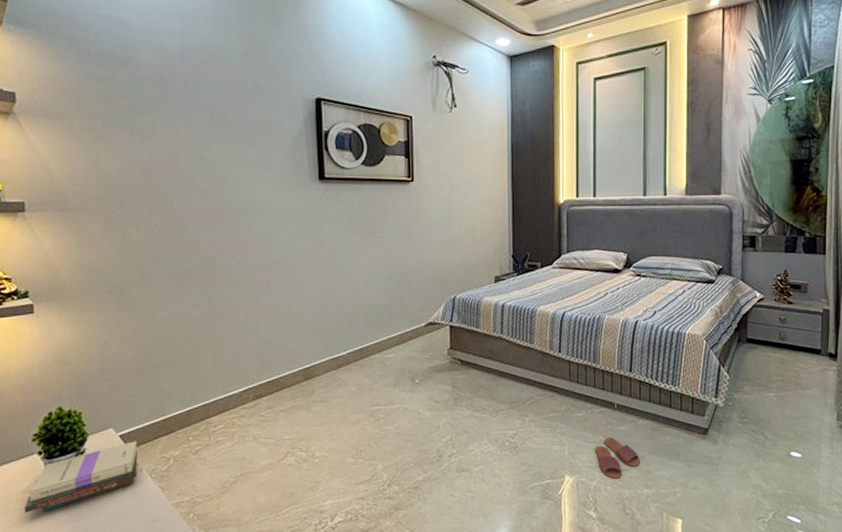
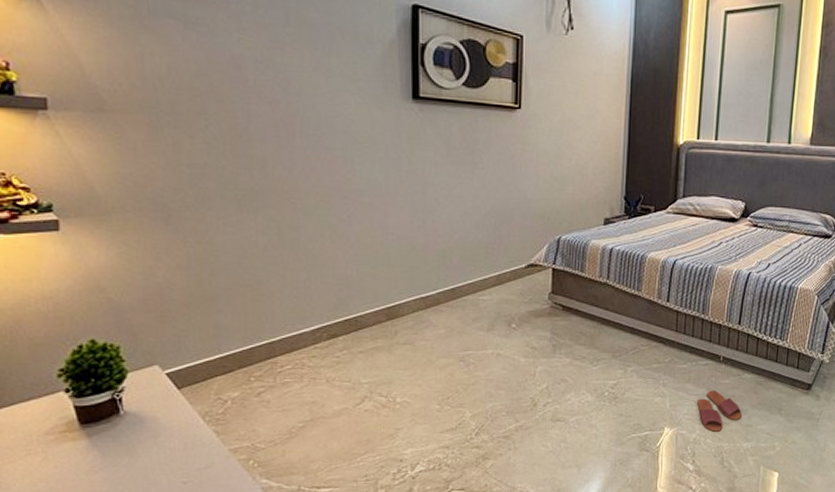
books: present [24,441,138,513] -> none [47,380,189,457]

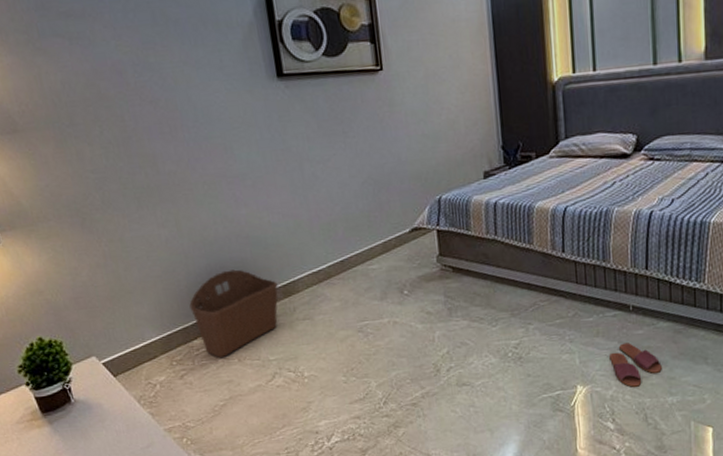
wicker basket: none [280,286,382,376] -> present [189,269,279,358]

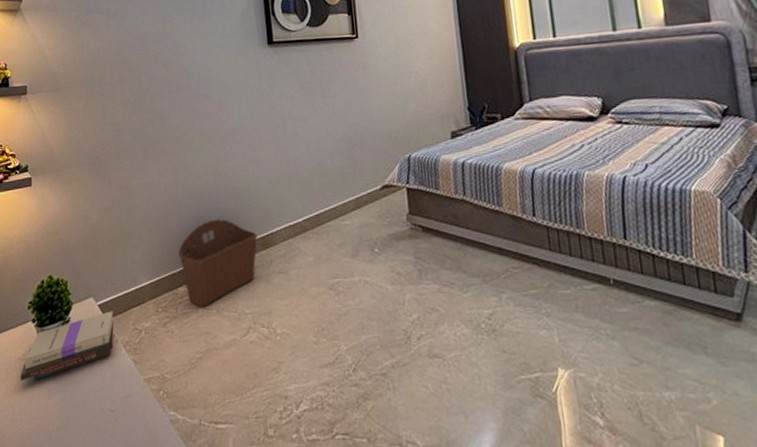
books: none [20,368,126,443] -> present [20,311,114,381]
slippers: present [610,343,662,387] -> none [592,322,654,376]

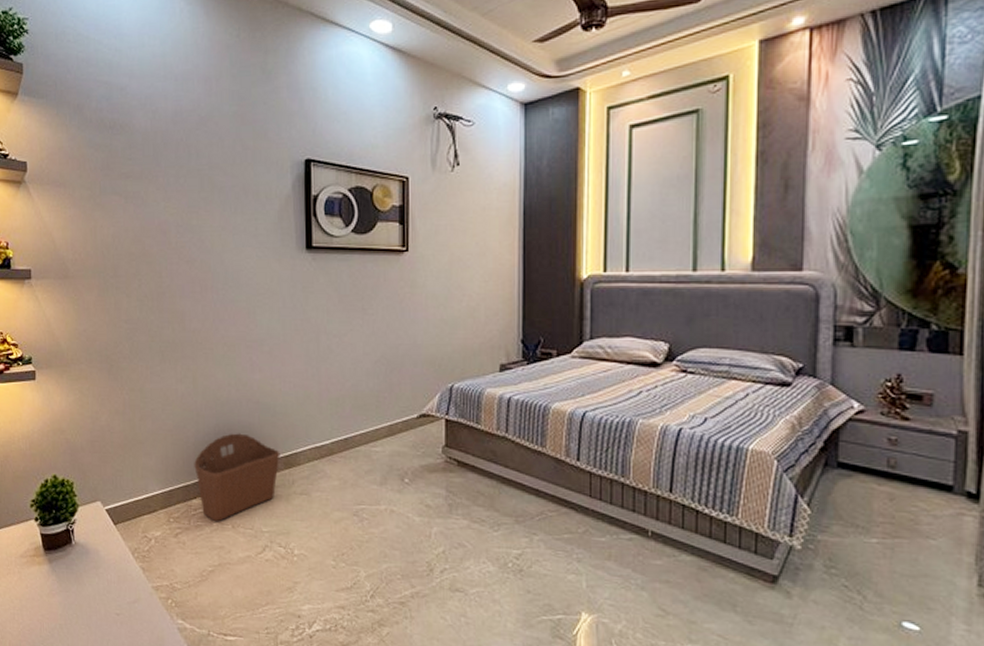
books: present [20,311,114,381] -> none [21,516,123,579]

